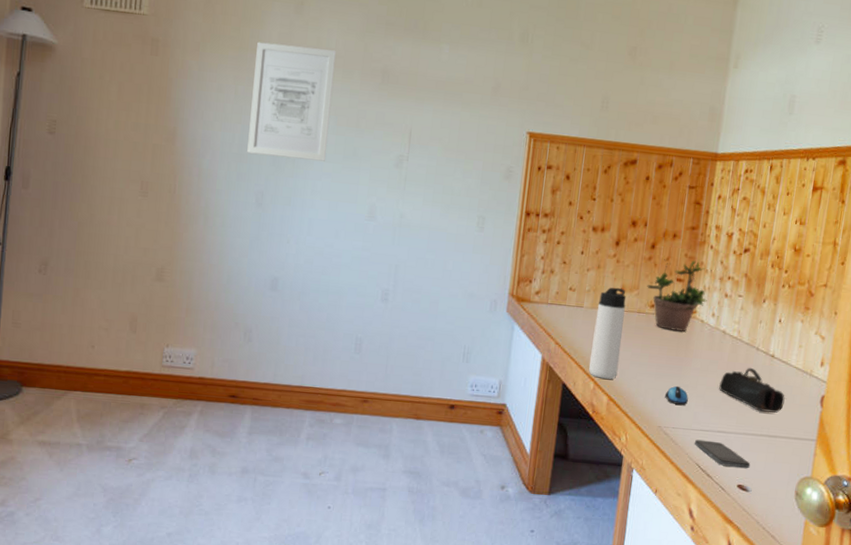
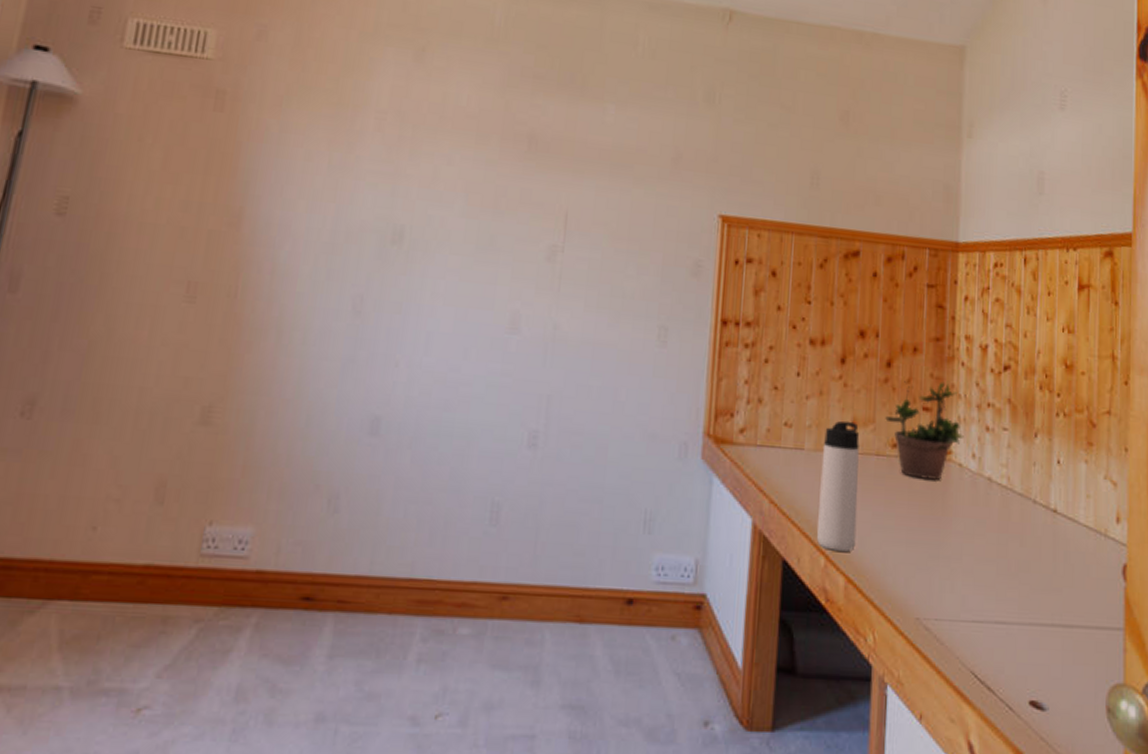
wall art: present [247,41,336,161] -> none [342,96,467,253]
computer mouse: present [664,386,688,405] -> none [920,559,952,586]
smartphone: present [694,439,750,469] -> none [965,635,1043,676]
pencil case: present [719,367,785,413] -> none [991,527,1077,592]

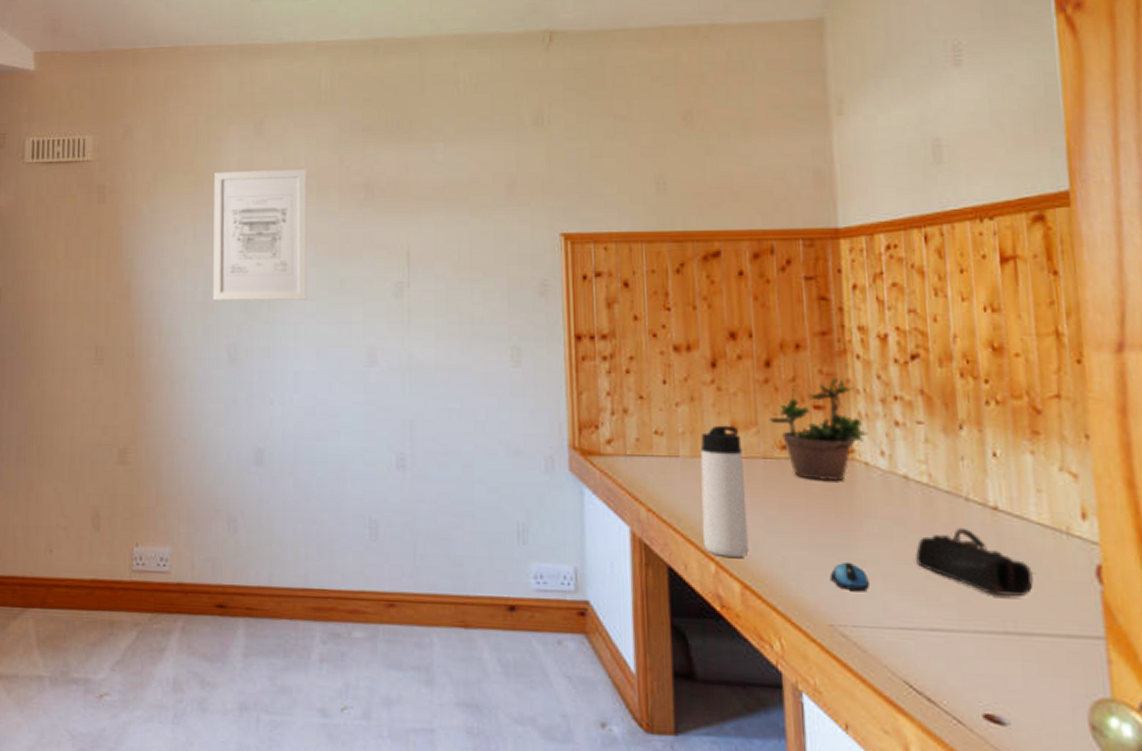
wall art: none [342,96,467,253] -> present [213,168,306,300]
computer mouse: none [920,559,952,586] -> present [829,563,869,591]
pencil case: none [991,527,1077,592] -> present [916,527,1034,597]

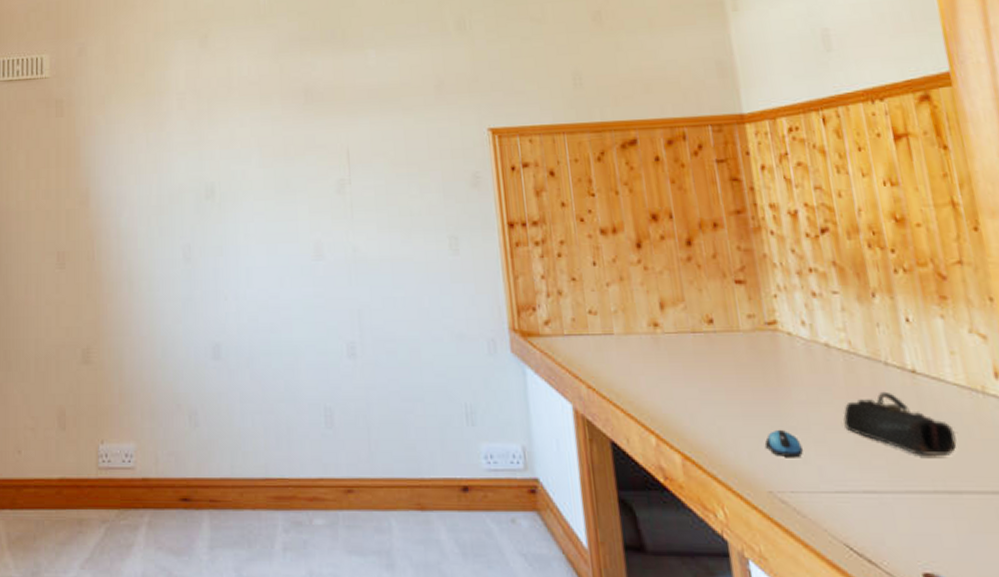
wall art: present [213,168,306,300] -> none [164,77,255,203]
thermos bottle: present [700,425,749,557] -> none [632,302,686,429]
potted plant: present [769,377,868,481] -> none [695,253,788,351]

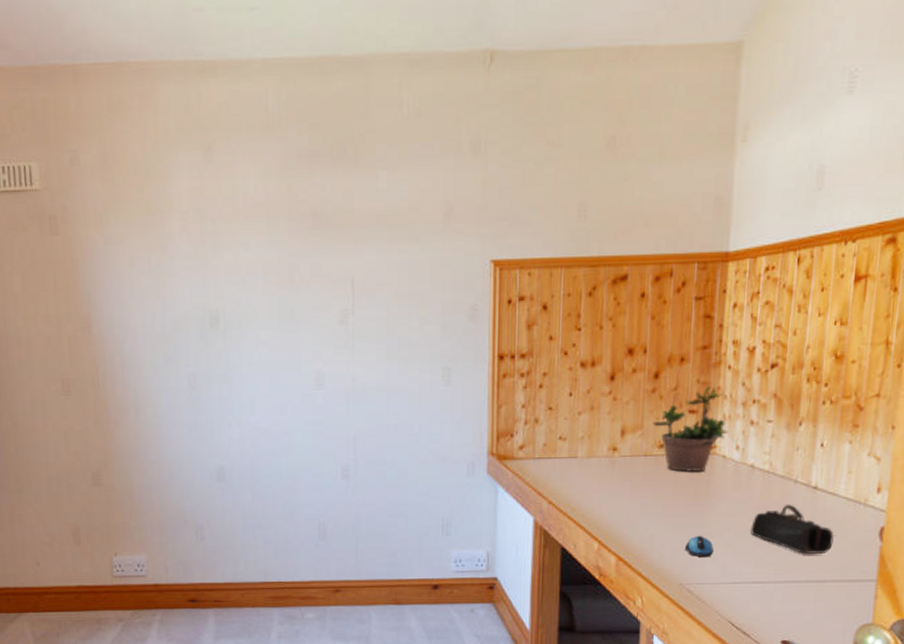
potted plant: none [695,253,788,351] -> present [653,385,729,472]

